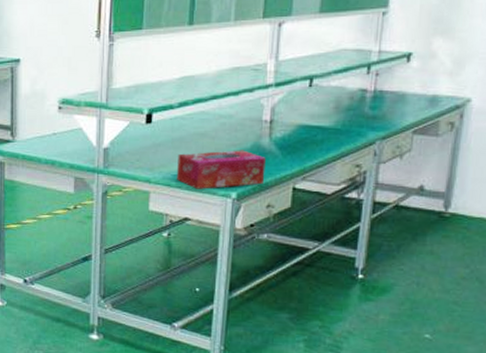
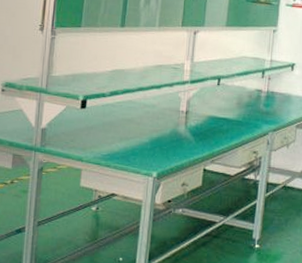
tissue box: present [177,150,266,189] -> none [106,135,182,169]

